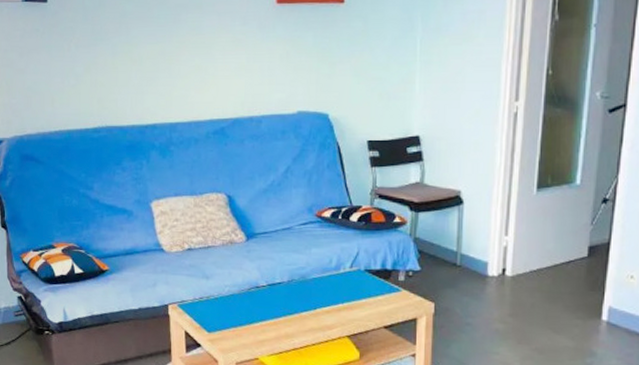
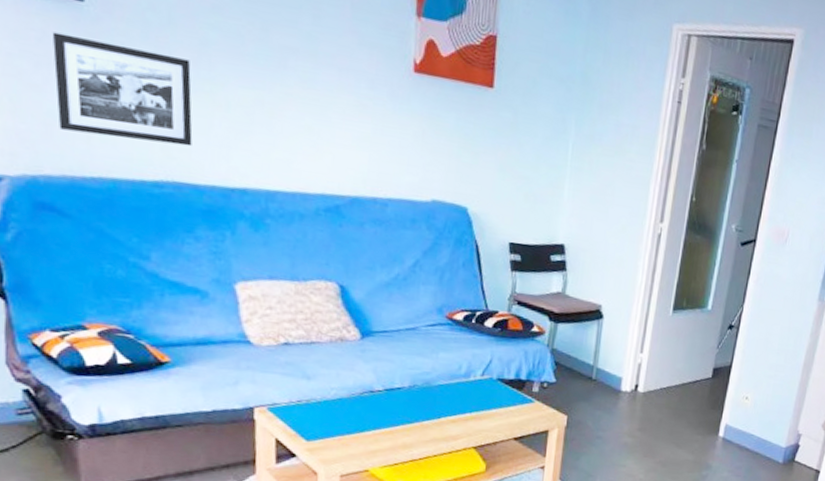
picture frame: none [29,28,118,99] -> present [52,32,193,147]

